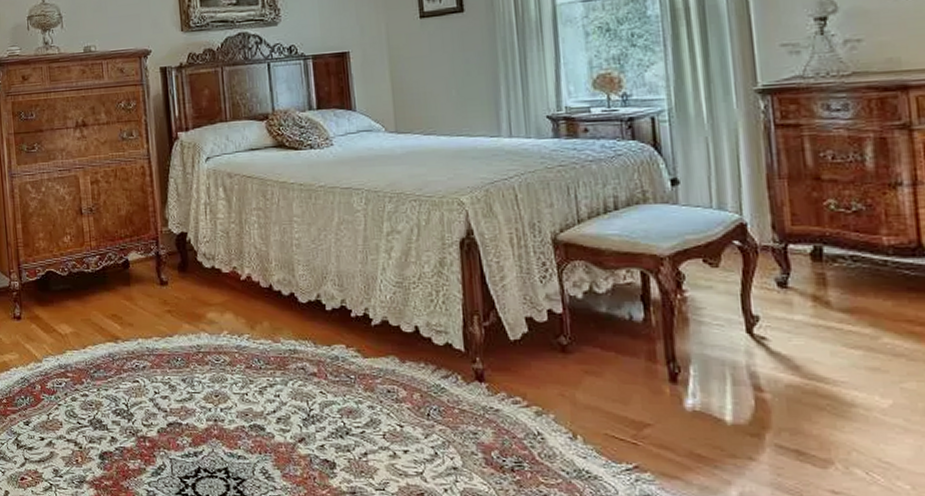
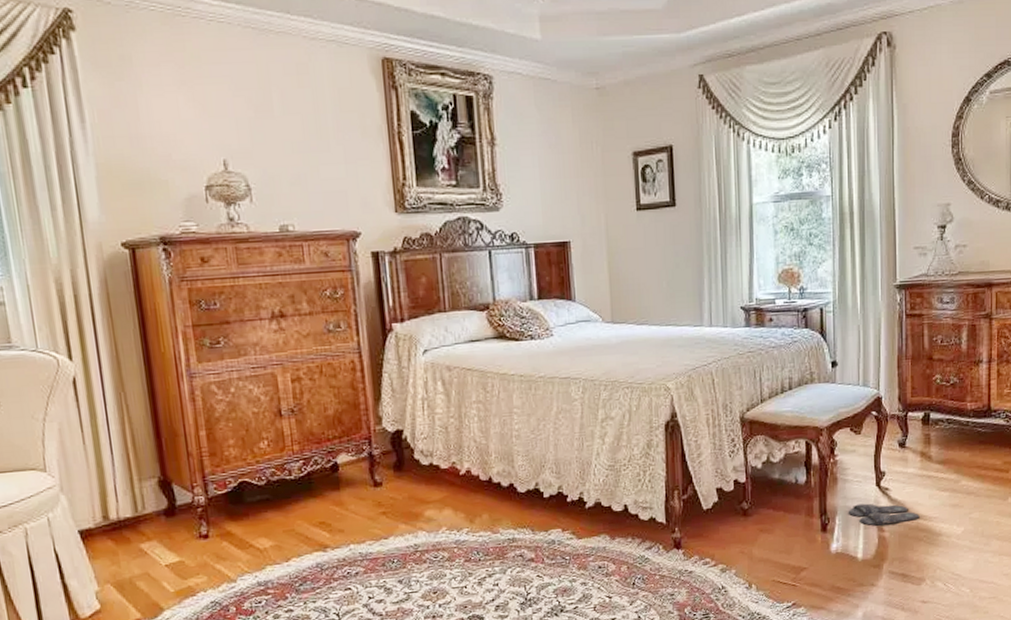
slippers: none [706,353,818,385] -> present [848,503,920,527]

